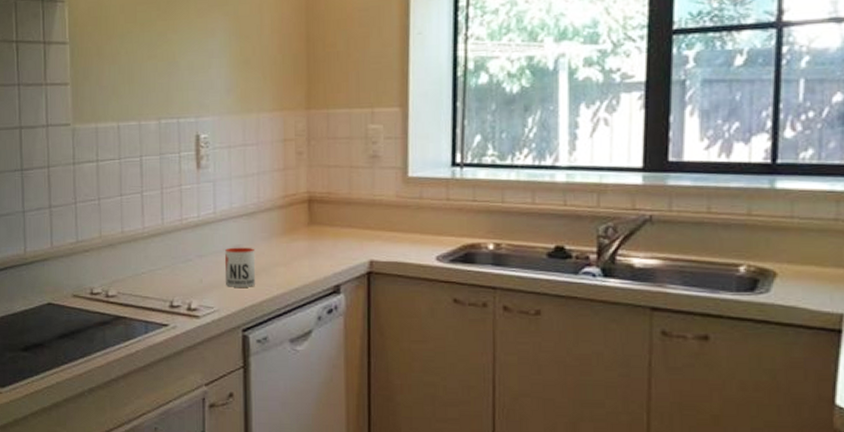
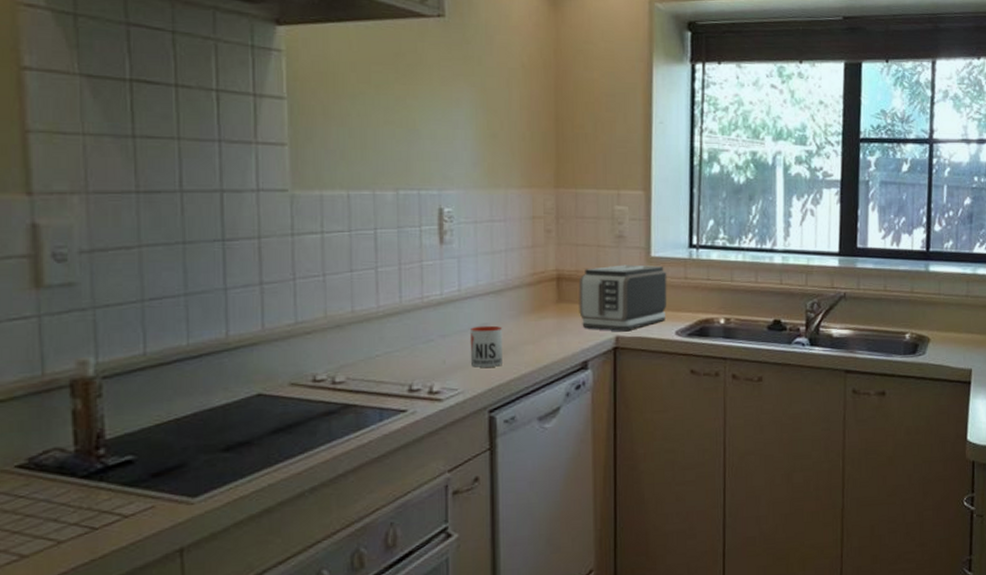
toaster: none [330,185,427,255] -> present [578,264,667,331]

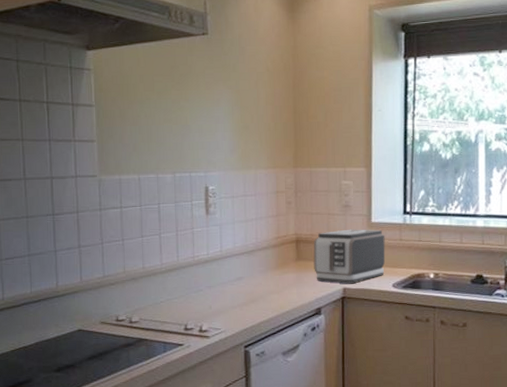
mug: present [470,325,504,368] -> none [229,279,255,312]

